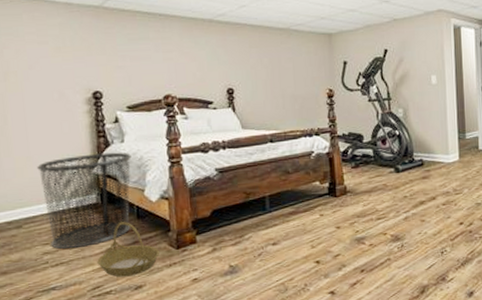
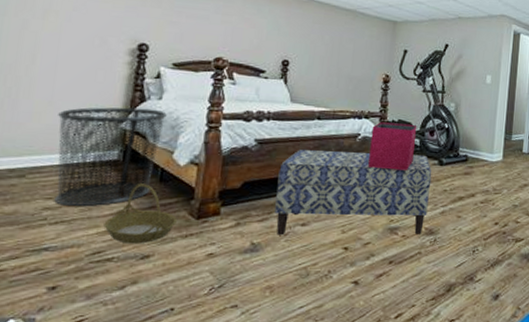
bench: none [242,164,391,256] -> present [274,149,432,236]
storage bin: none [324,135,369,183] -> present [368,122,417,171]

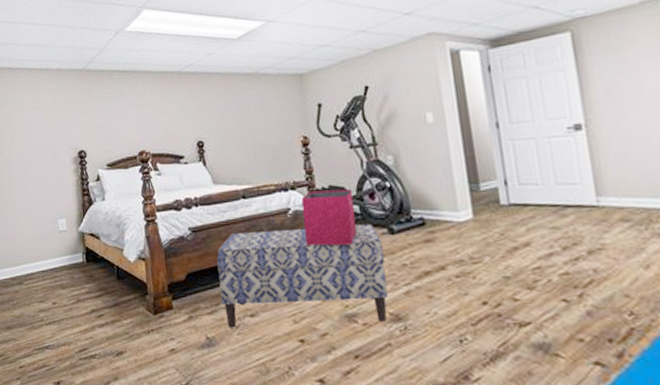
waste bin: present [54,107,167,207] -> none [35,210,112,308]
basket: present [104,183,177,244] -> none [83,282,138,341]

